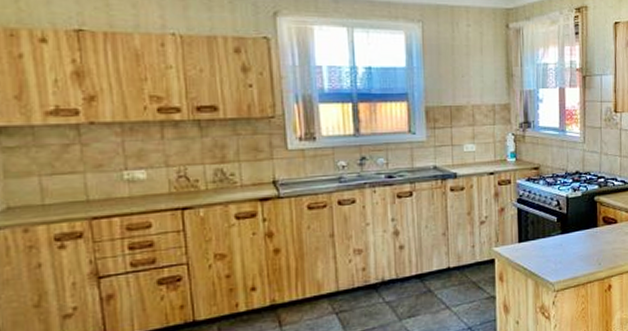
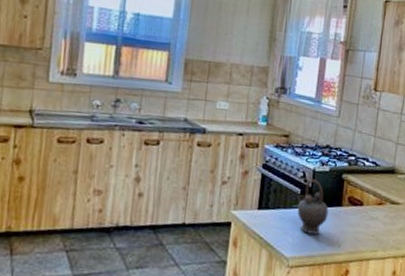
teapot: none [553,206,586,258] -> present [296,179,329,234]

